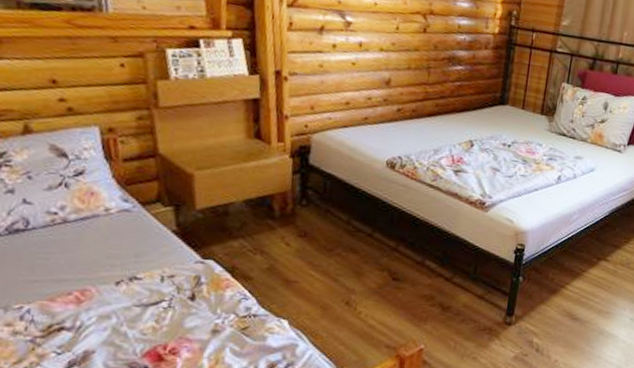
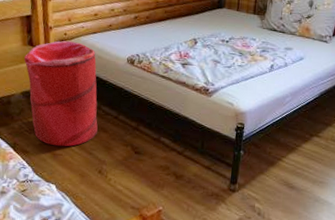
laundry hamper: none [248,134,347,272] -> present [24,40,98,147]

